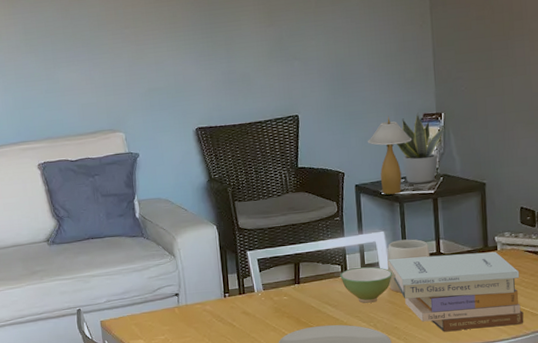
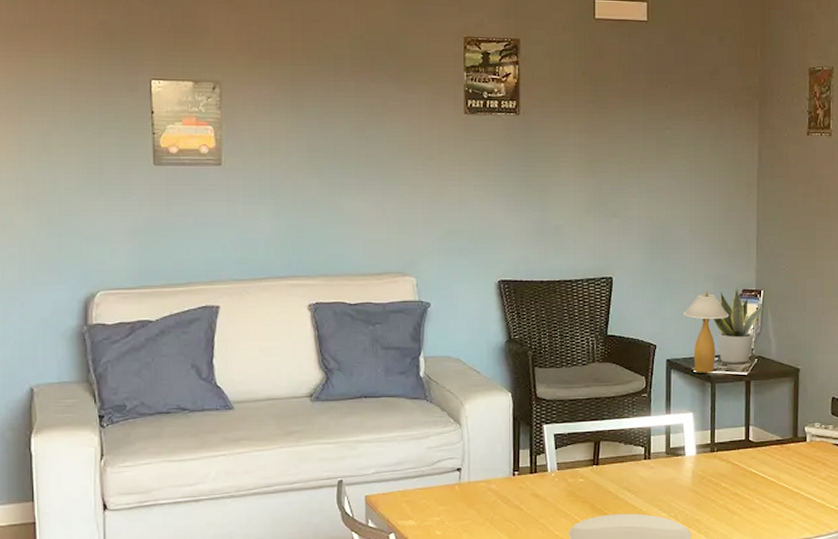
bowl: present [340,267,393,303] -> none [643,451,699,491]
mug: present [387,239,430,293] -> none [694,423,739,481]
books: present [387,251,524,331] -> none [694,442,828,526]

